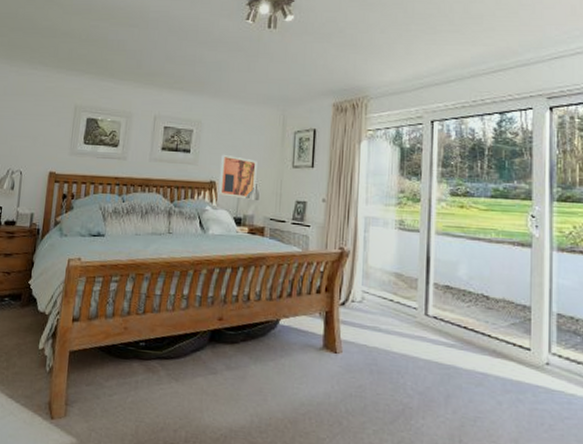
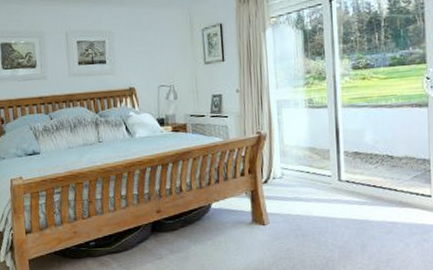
wall art: present [218,154,257,200] -> none [136,60,173,101]

